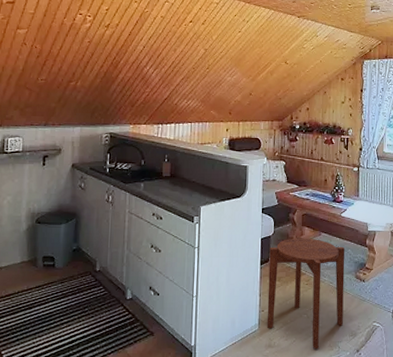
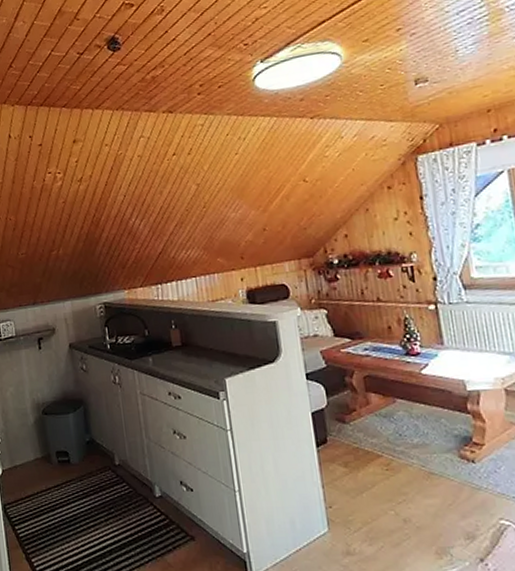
side table: present [266,235,345,350] -> none [325,405,452,558]

